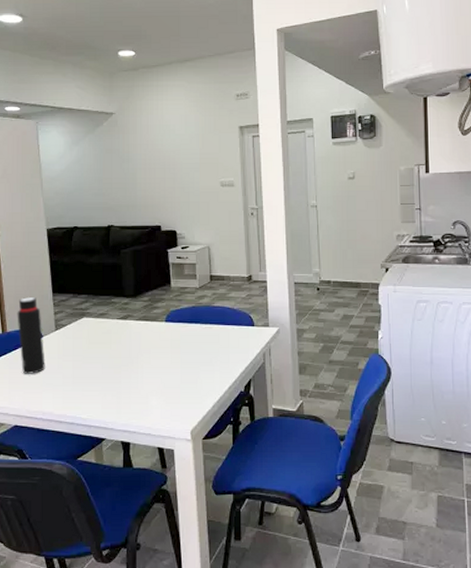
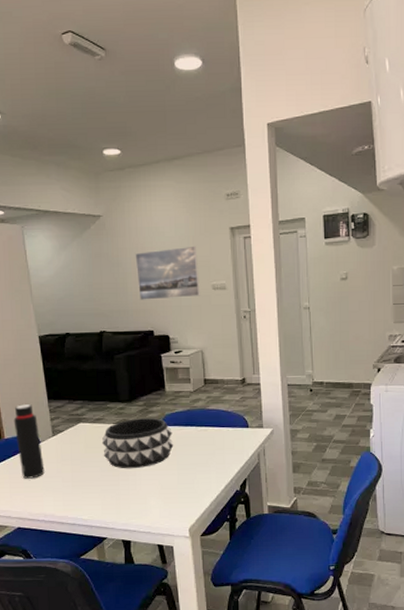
decorative bowl: none [104,314,178,367] -> present [101,418,174,469]
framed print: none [145,143,208,195] -> present [135,245,200,300]

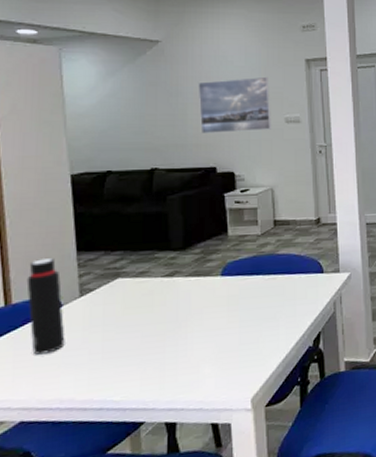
decorative bowl: present [101,418,174,469] -> none [145,267,236,332]

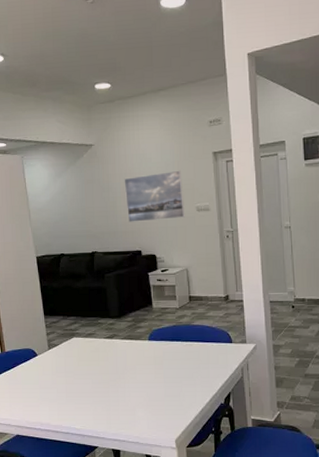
water bottle: present [26,258,65,355] -> none [13,320,41,389]

